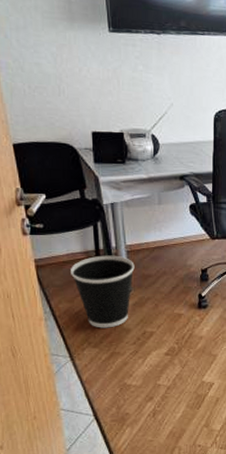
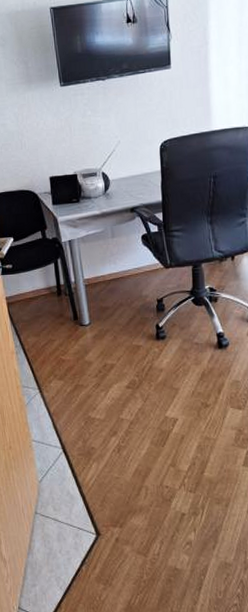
wastebasket: present [71,255,135,328] -> none [36,289,93,361]

